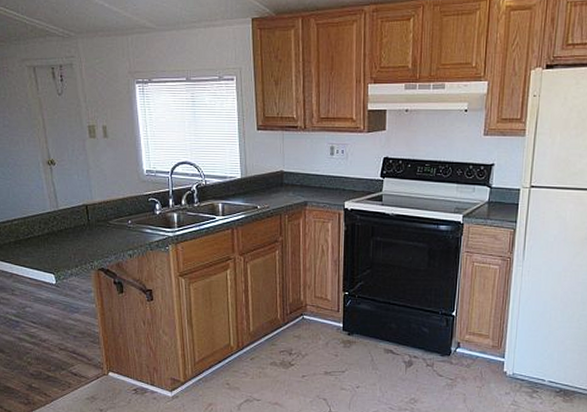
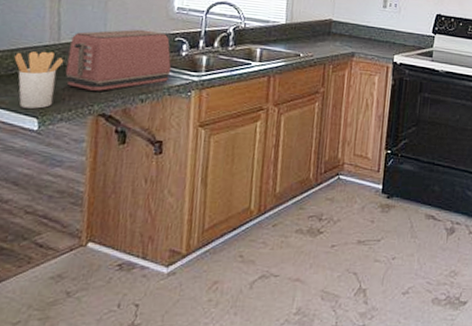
utensil holder: none [27,217,65,266] -> present [14,51,64,109]
toaster: none [67,193,150,249] -> present [65,29,172,91]

